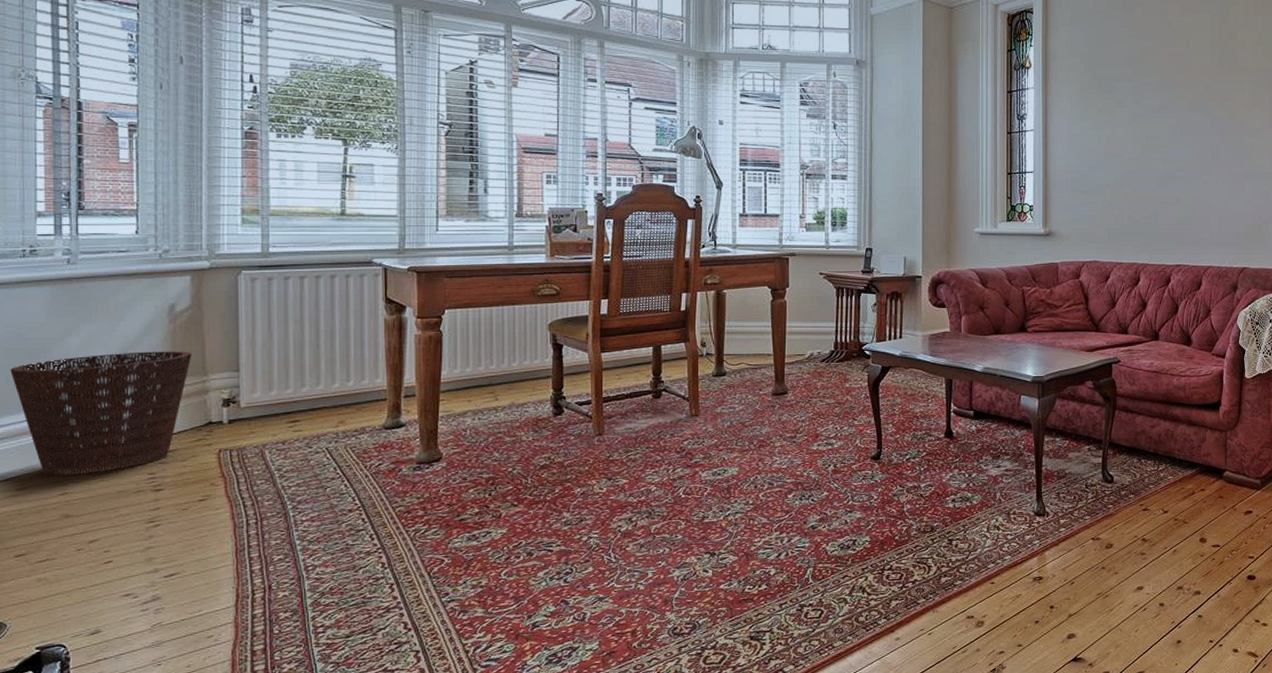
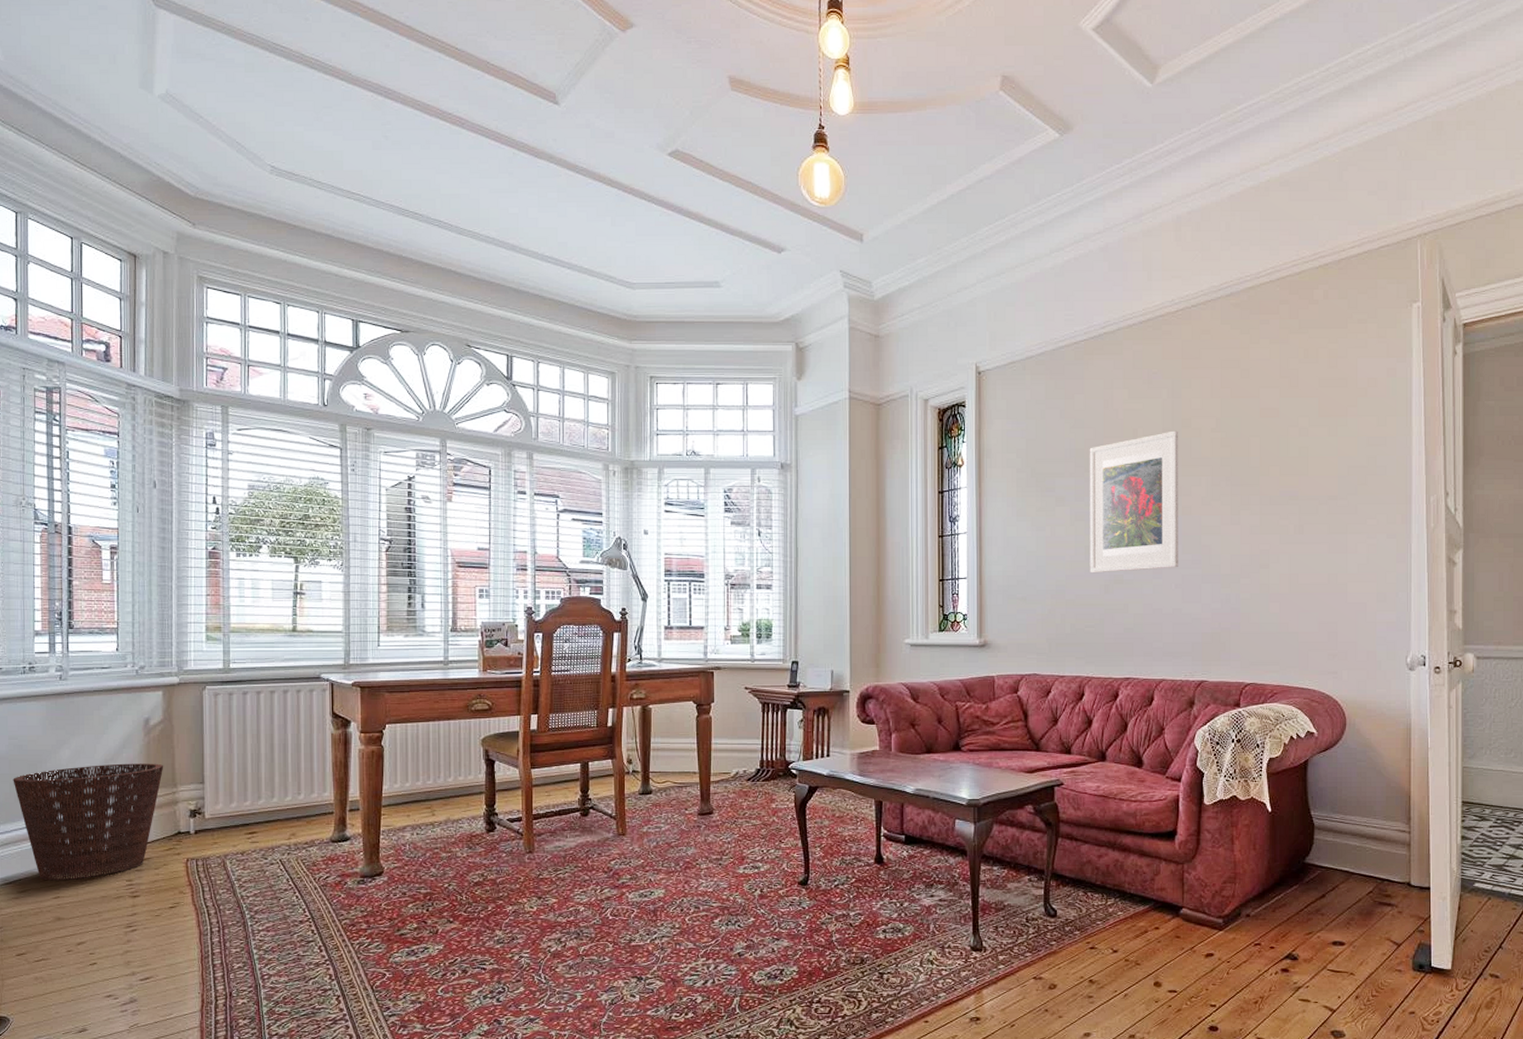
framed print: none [1145,42,1225,170] -> present [1089,430,1178,573]

